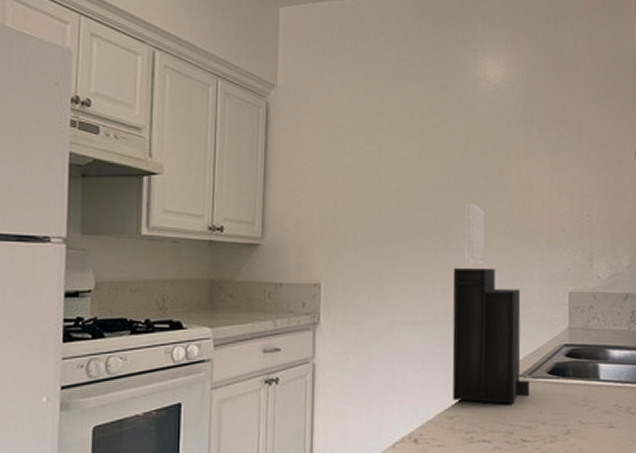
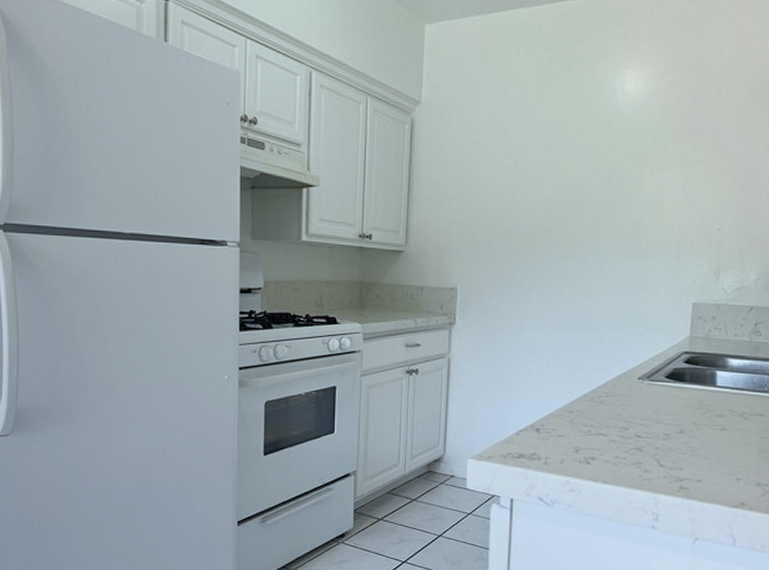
knife block: present [452,203,530,405] -> none [574,215,647,404]

